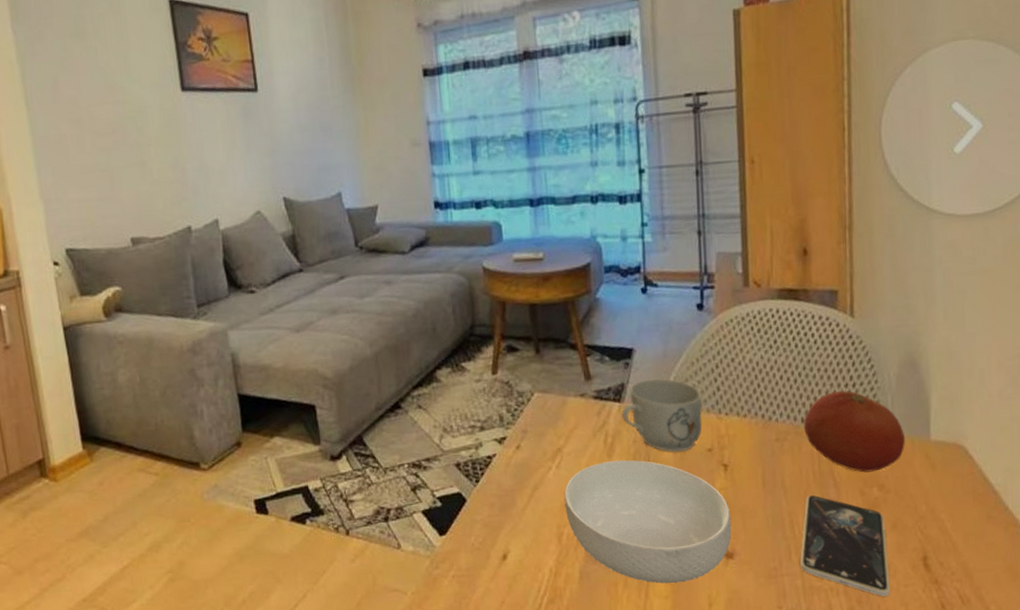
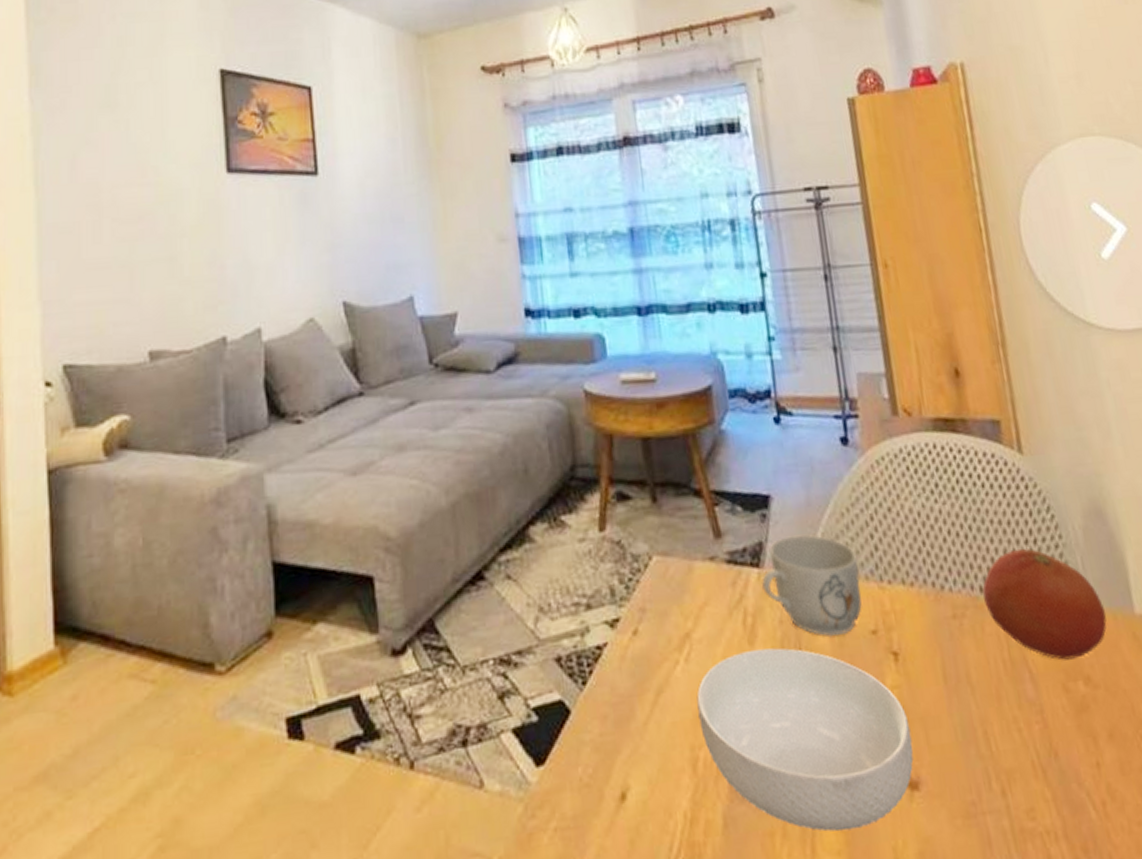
smartphone: present [800,495,890,597] -> none [999,693,1121,842]

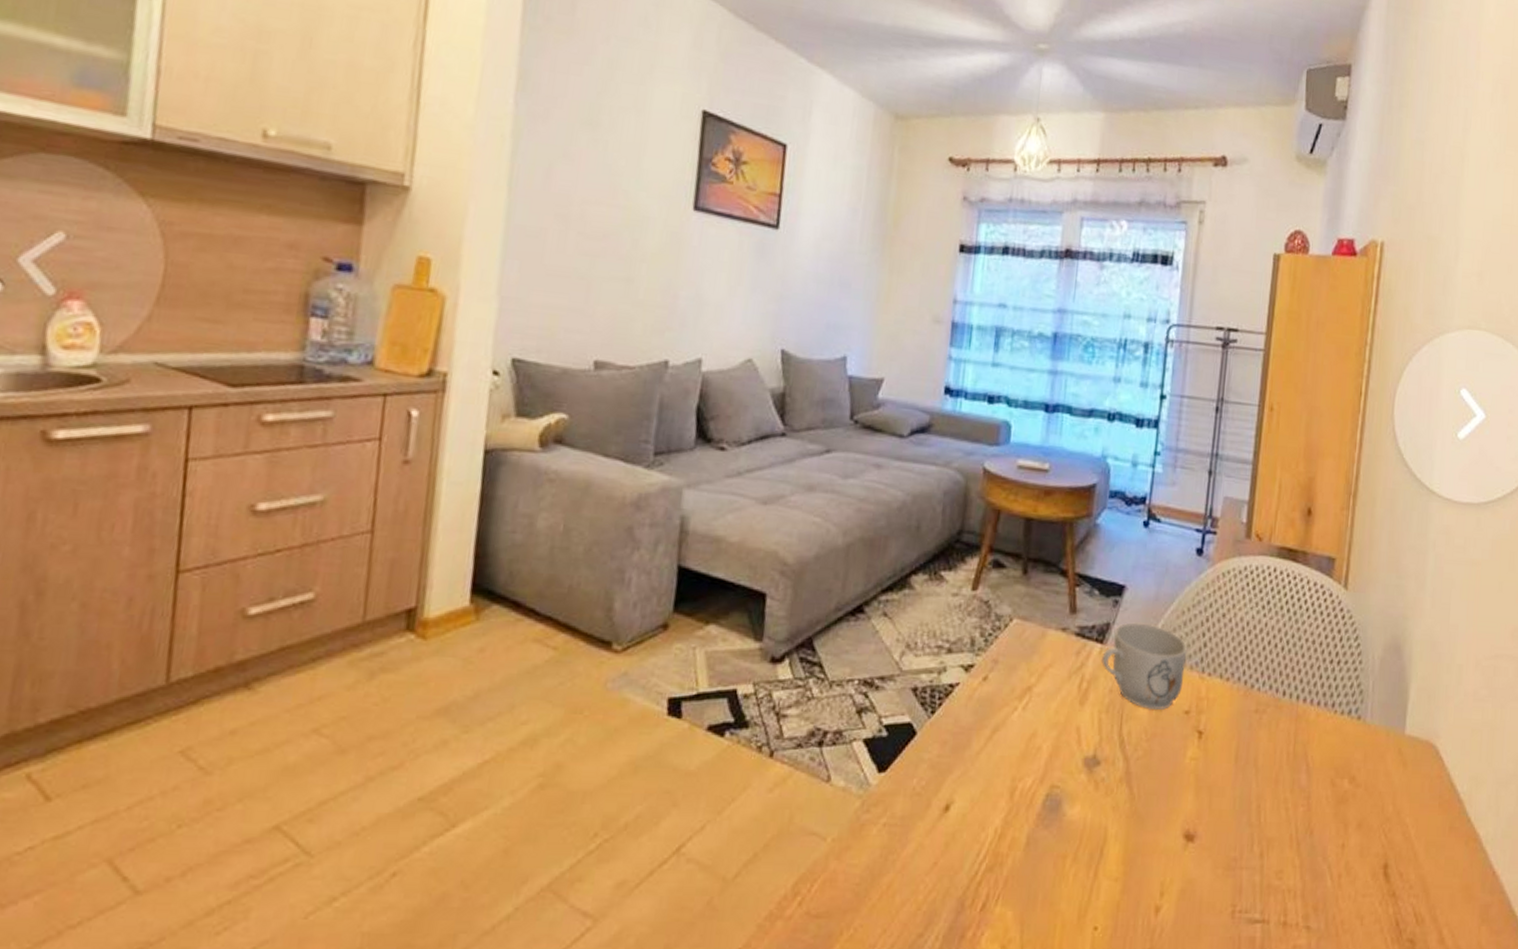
cereal bowl: present [696,647,914,832] -> none [1024,710,1198,864]
fruit: present [982,548,1107,660] -> none [1284,666,1382,761]

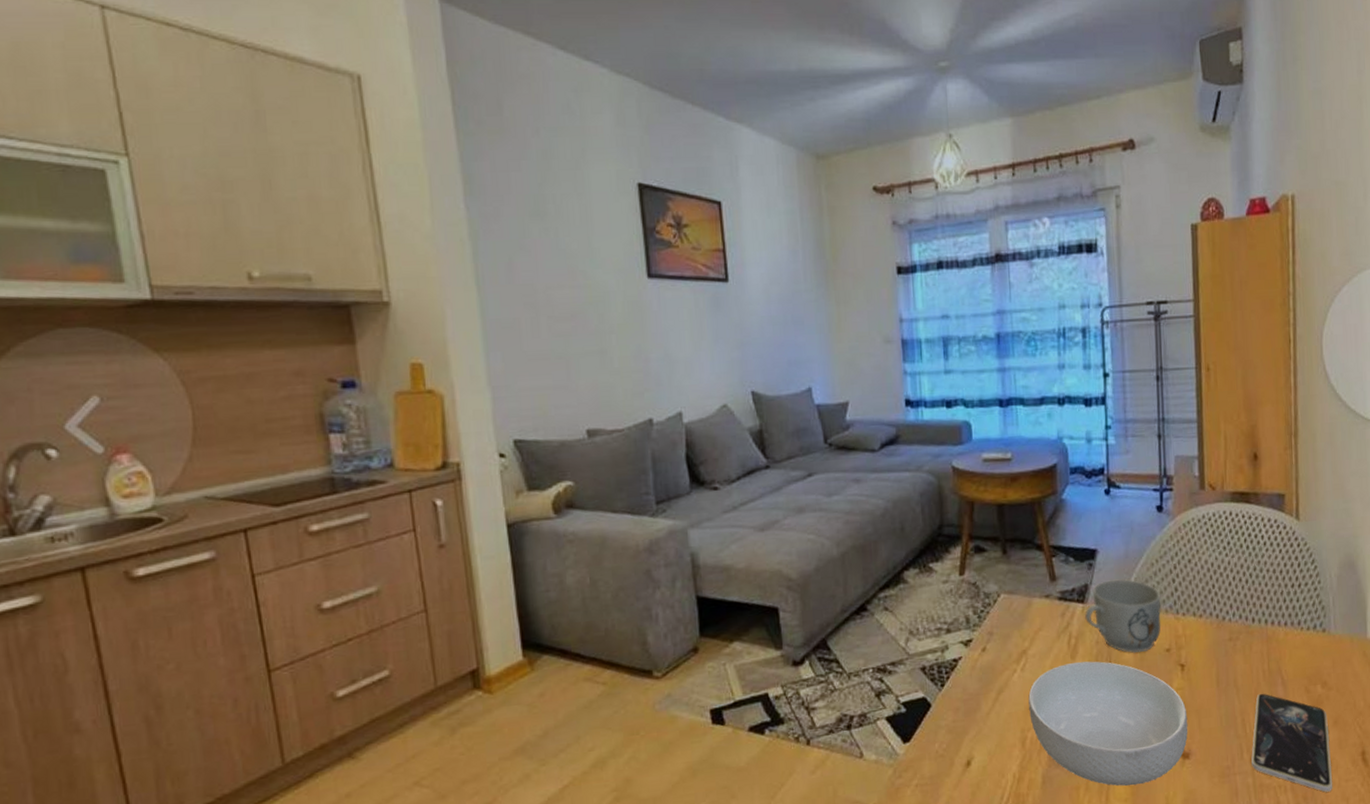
cereal bowl: none [1024,710,1198,864] -> present [1028,661,1188,787]
smartphone: none [1261,778,1351,906] -> present [1251,693,1332,792]

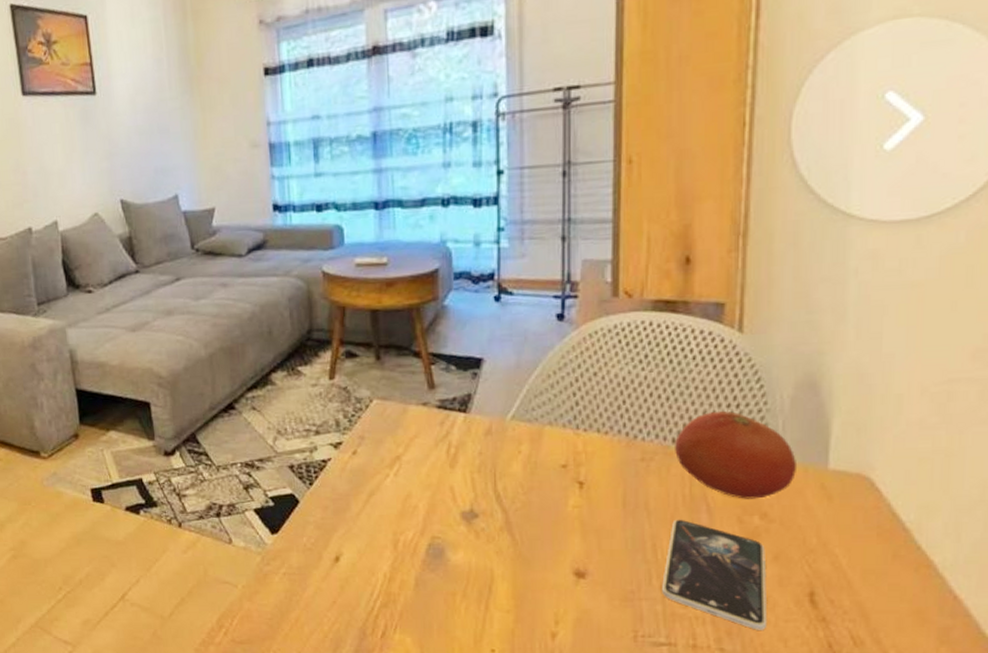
cereal bowl: present [1028,661,1188,787] -> none [402,471,585,598]
mug: present [1085,579,1161,654] -> none [467,390,558,467]
fruit: none [1254,590,1346,670] -> present [675,410,798,499]

